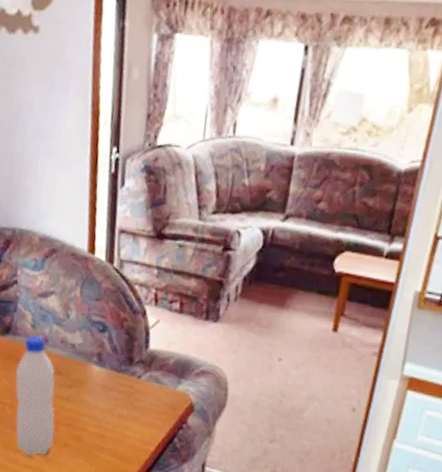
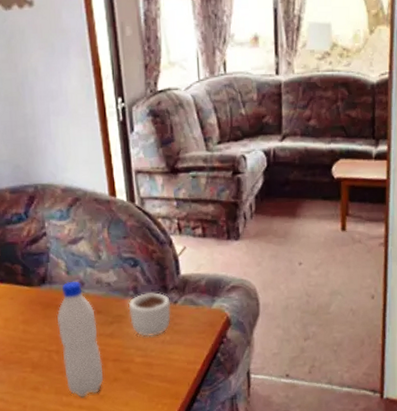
mug: none [89,361,135,408] -> present [128,292,171,337]

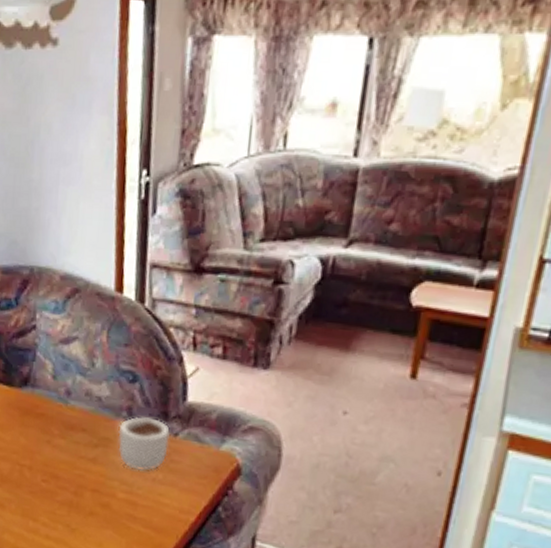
water bottle: present [56,281,104,397] -> none [34,387,80,527]

